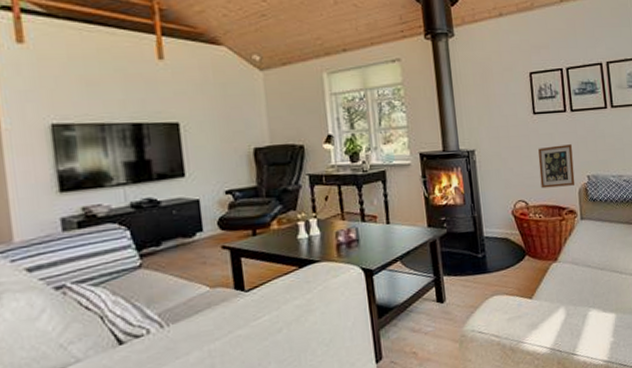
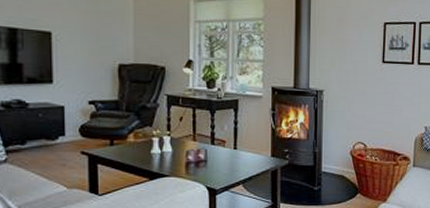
picture frame: present [538,144,575,189] -> none [380,95,415,134]

